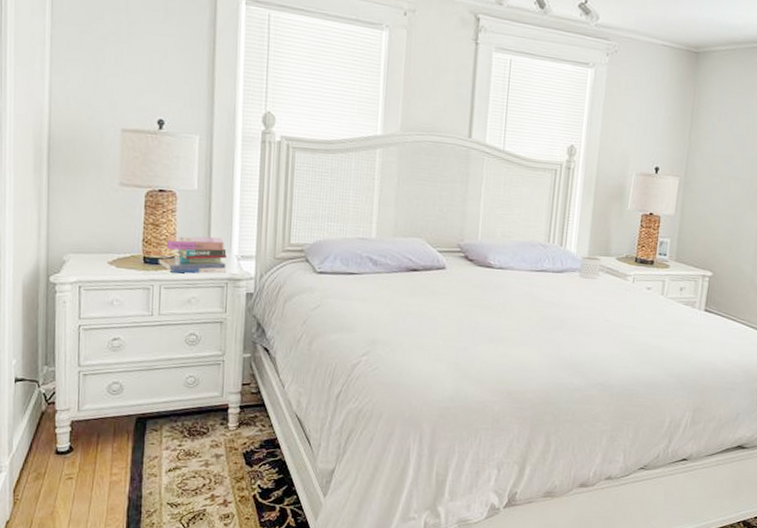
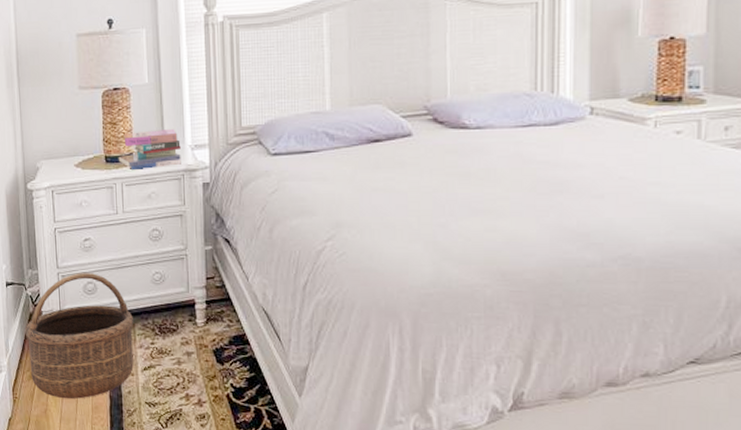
basket: none [34,372,161,501] -> present [25,273,134,399]
mug: present [579,256,607,280] -> none [579,101,616,130]

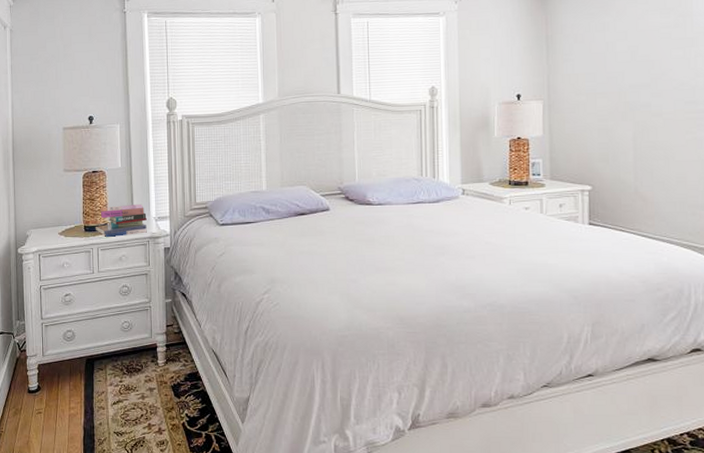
basket: present [25,273,134,399] -> none [12,323,105,432]

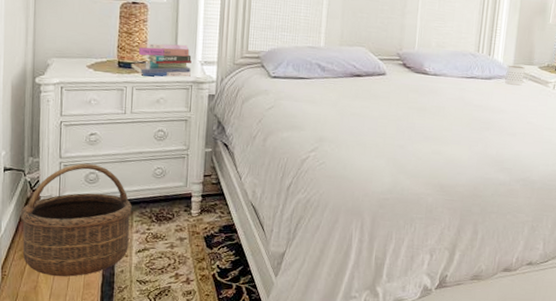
basket: none [12,323,105,432] -> present [20,163,132,277]
mug: none [454,184,481,206] -> present [505,64,530,86]

